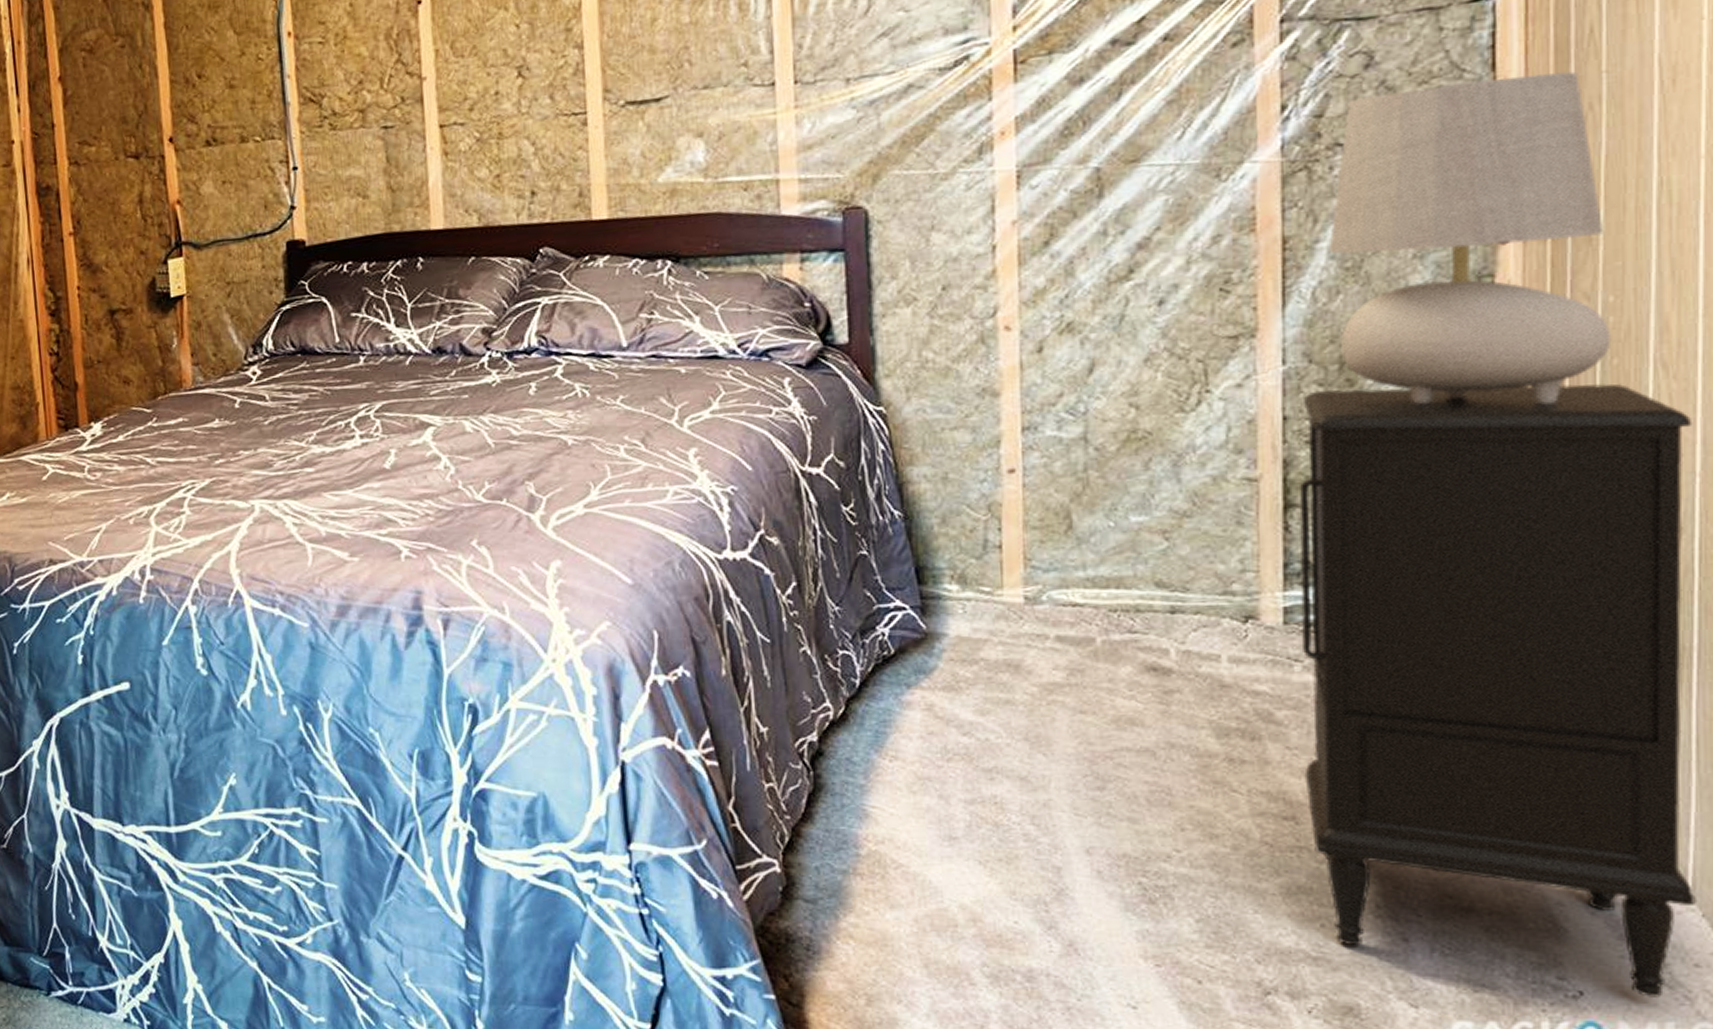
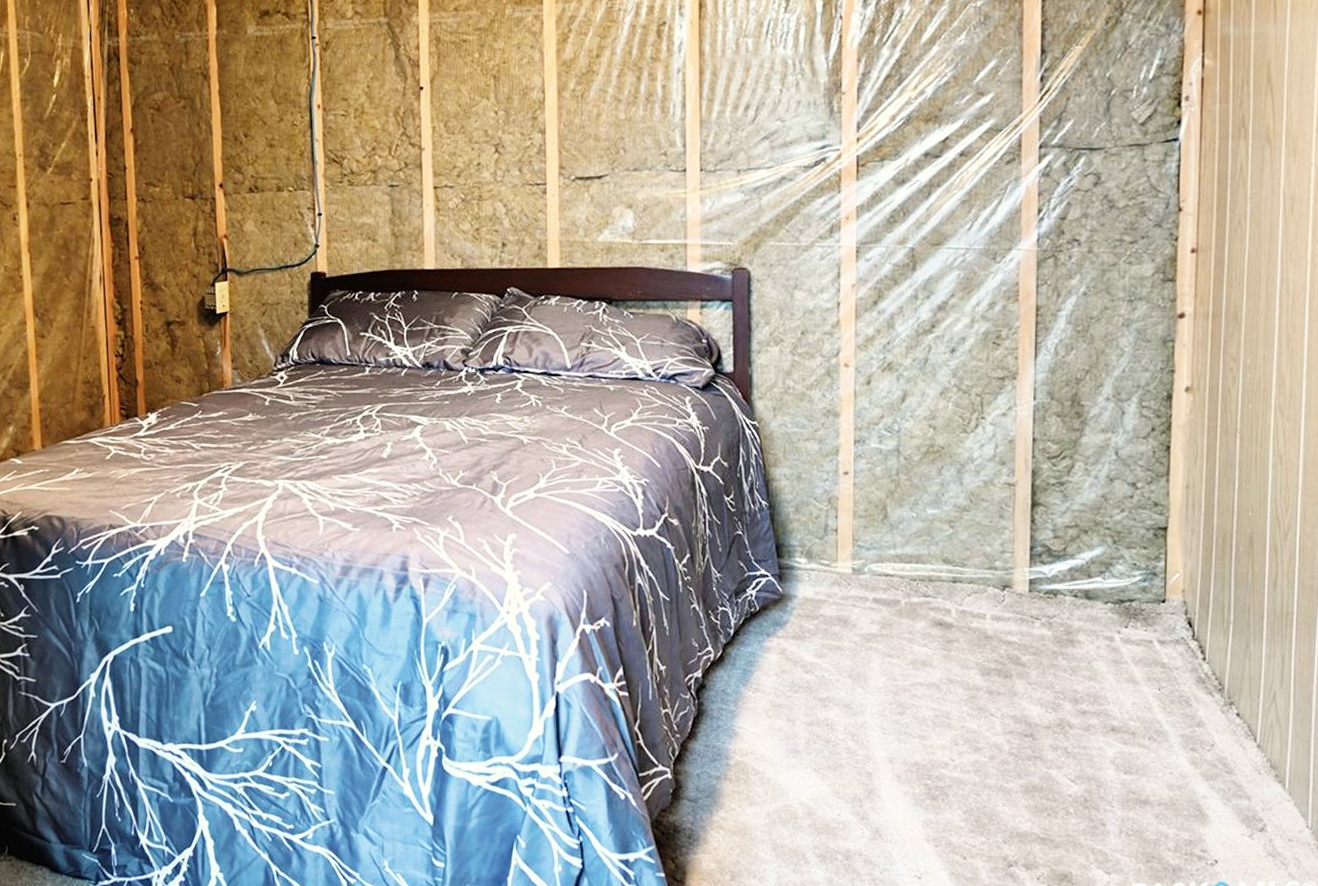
nightstand: present [1299,383,1696,997] -> none [1040,420,1298,864]
table lamp: present [1328,71,1612,405] -> none [1067,196,1248,436]

